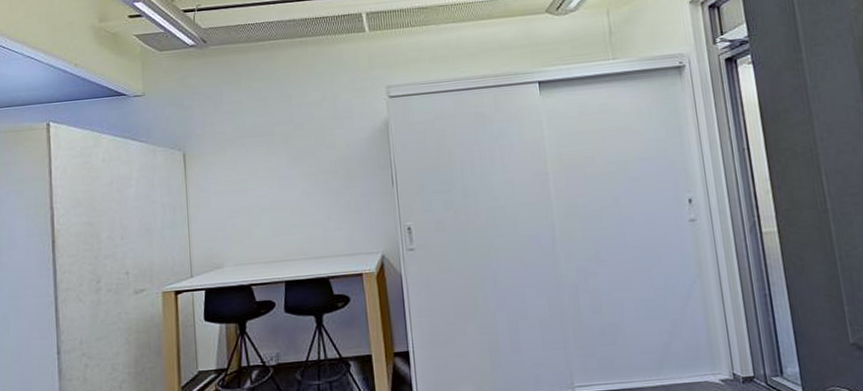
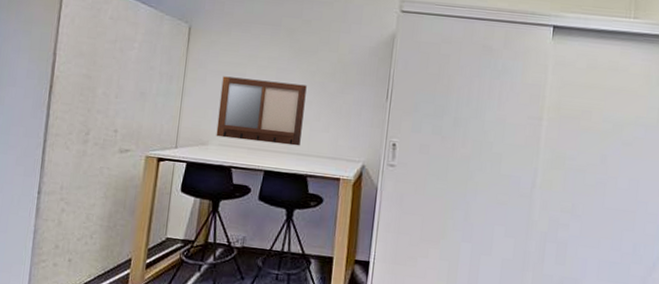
writing board: none [226,187,316,257] -> present [216,76,307,146]

